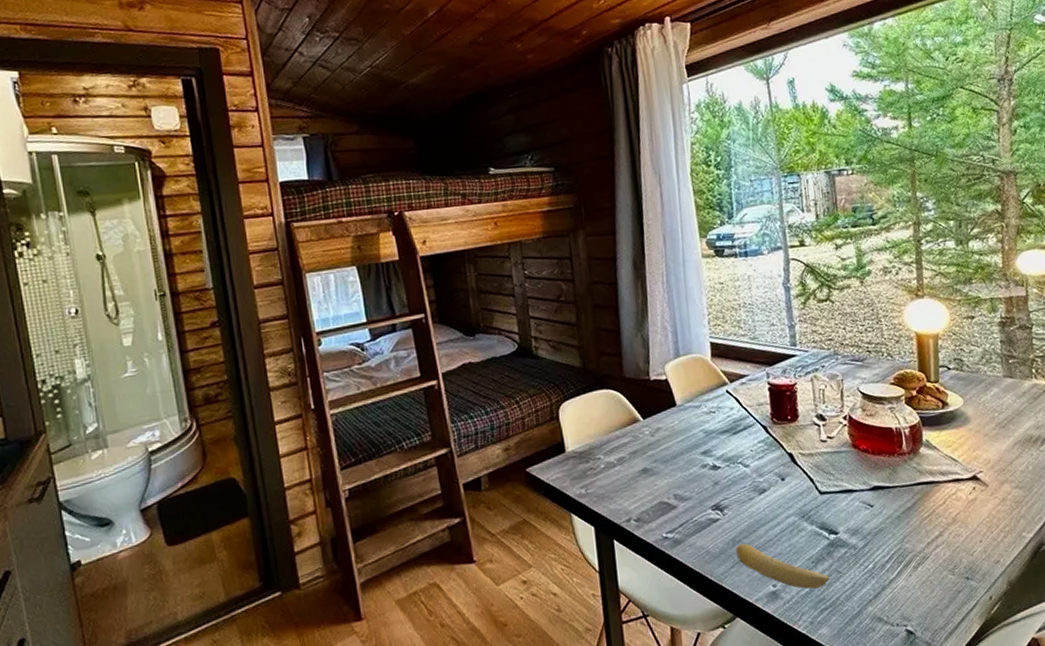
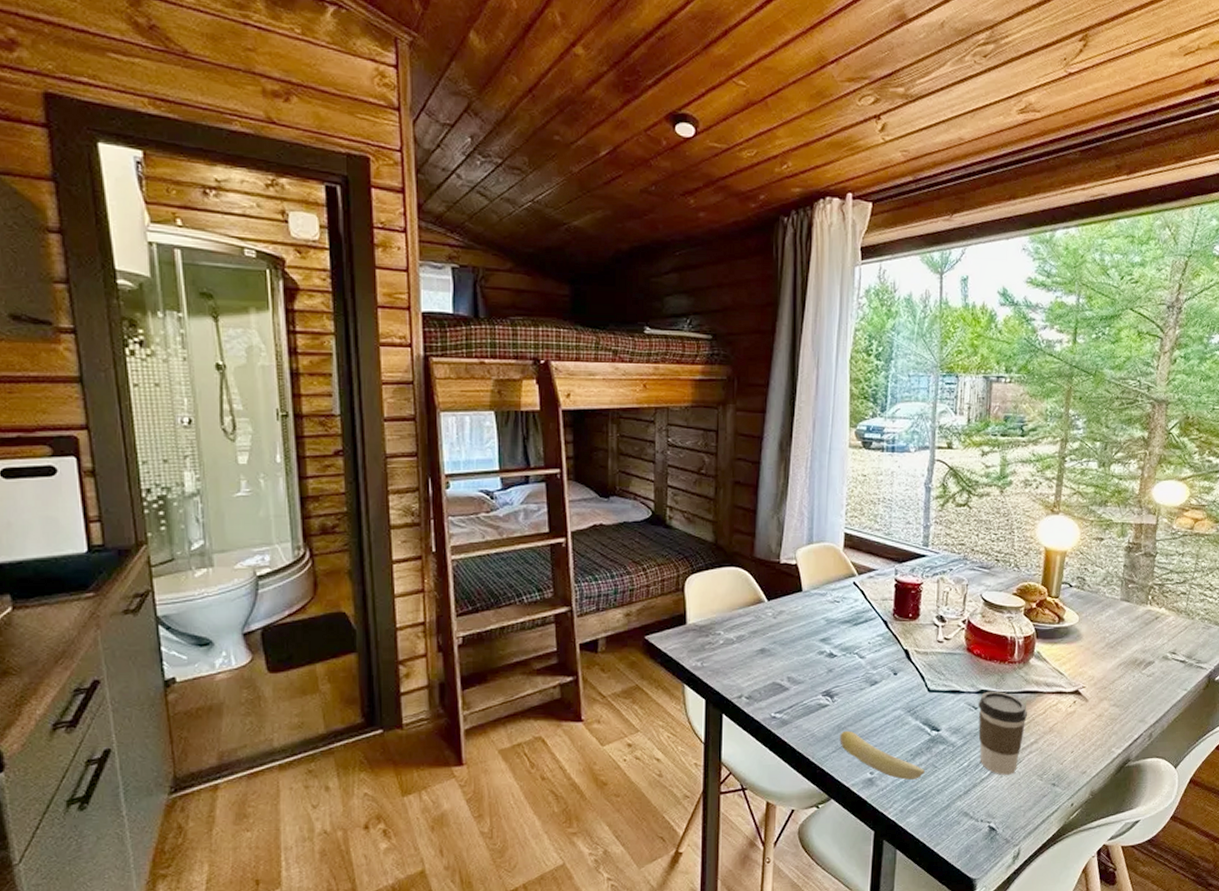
coffee cup: none [873,485,928,574] -> present [978,691,1028,775]

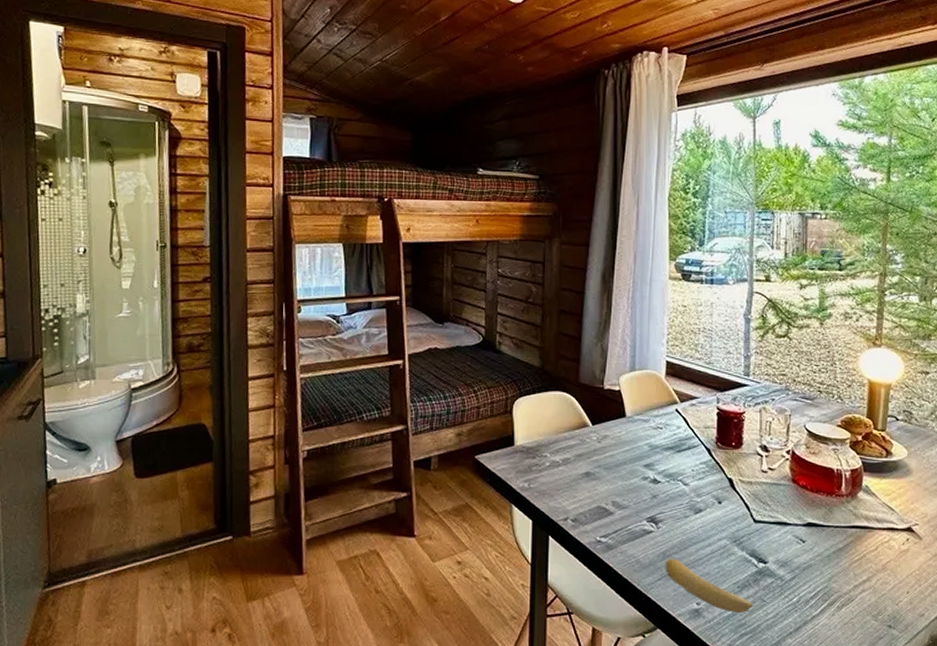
coffee cup: present [978,691,1028,775] -> none [806,524,859,613]

